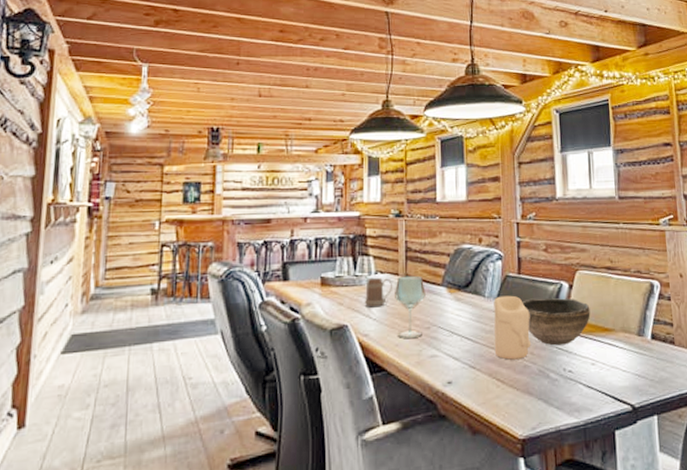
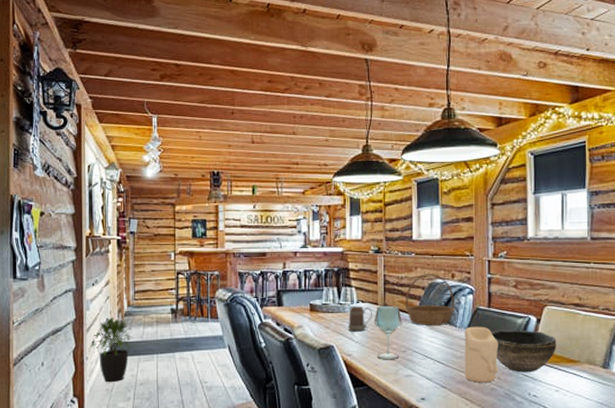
potted plant: none [43,300,100,386] -> present [92,316,133,382]
basket: none [429,238,483,297] -> present [405,273,455,325]

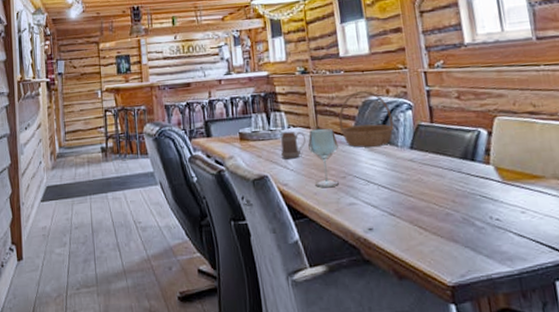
potted plant: present [92,316,133,382] -> none [27,159,66,227]
candle: present [464,326,499,383] -> none [407,144,452,208]
bowl: present [491,329,557,373] -> none [437,145,515,194]

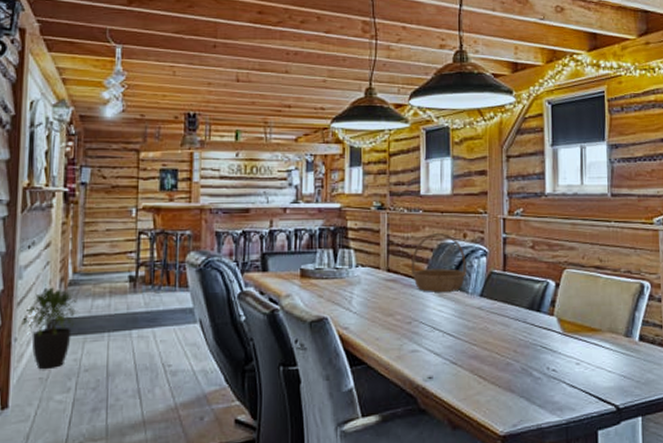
potted plant: none [27,159,66,227] -> present [23,286,79,369]
beer mug: present [280,131,306,160] -> none [344,270,373,301]
wine glass: present [307,128,339,188] -> none [375,269,407,333]

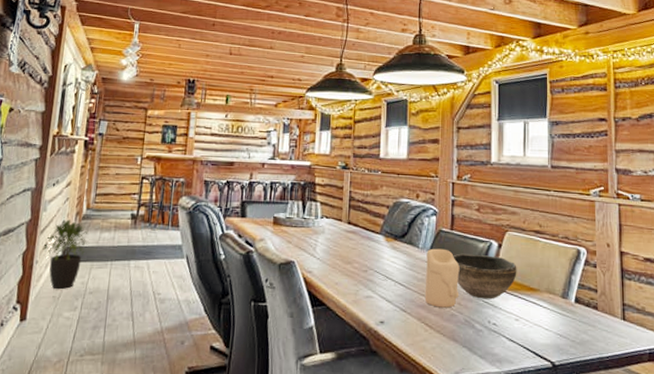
basket: present [411,232,466,292] -> none [369,192,418,246]
candle: none [477,292,515,357] -> present [425,248,460,308]
bowl: none [506,295,577,344] -> present [453,253,517,300]

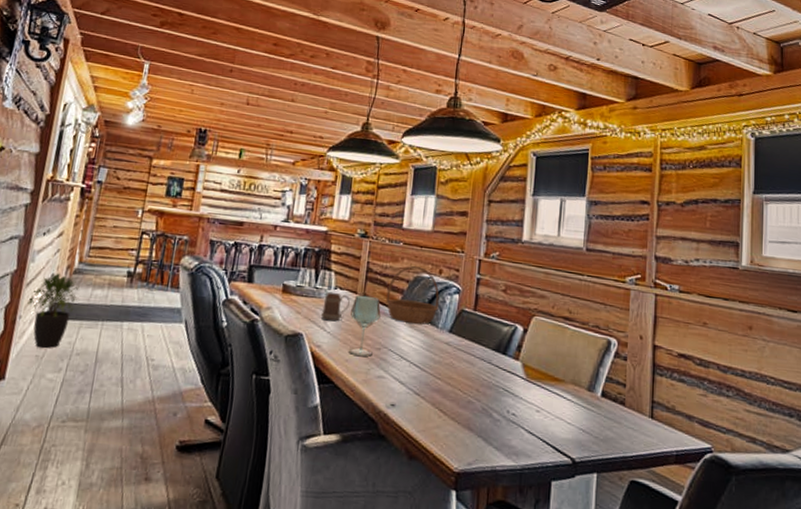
beer mug: none [310,221,336,248] -> present [320,291,350,322]
wine glass: none [336,222,365,280] -> present [348,295,381,357]
basket: none [369,192,418,246] -> present [386,265,440,324]
candle: present [425,248,460,308] -> none [441,329,481,394]
bowl: present [453,253,517,300] -> none [474,336,542,388]

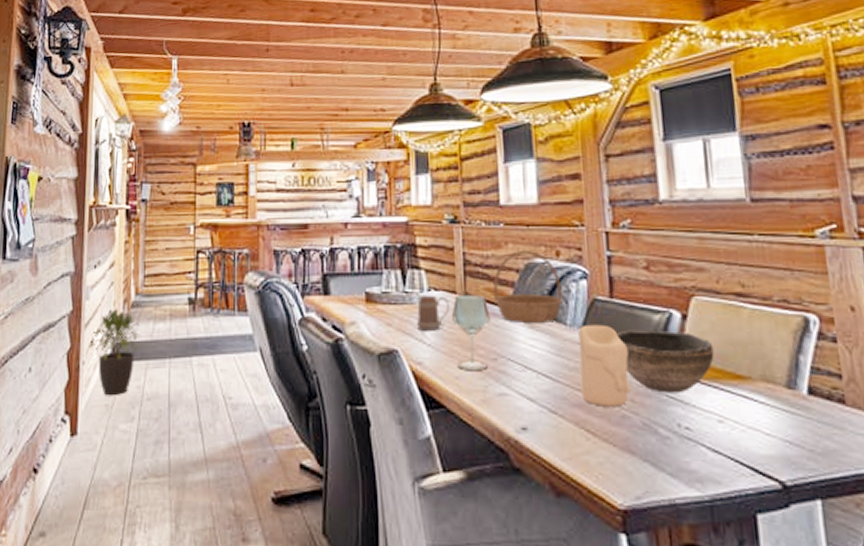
candle: none [441,329,481,394] -> present [578,324,632,407]
bowl: none [474,336,542,388] -> present [616,329,715,393]

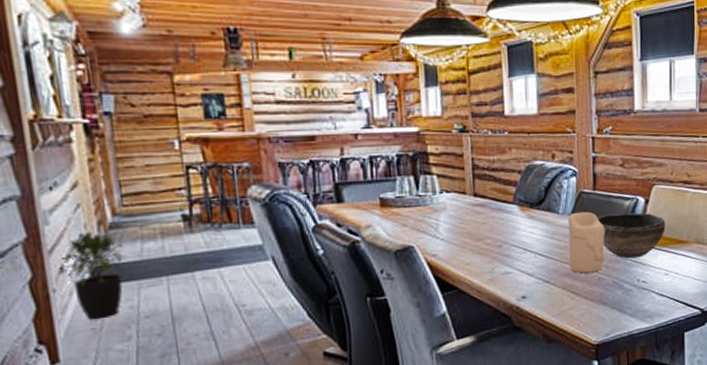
beer mug: present [416,295,449,331] -> none [430,196,460,228]
wine glass: present [451,294,490,372] -> none [462,194,496,258]
basket: present [493,249,563,323] -> none [499,154,556,215]

